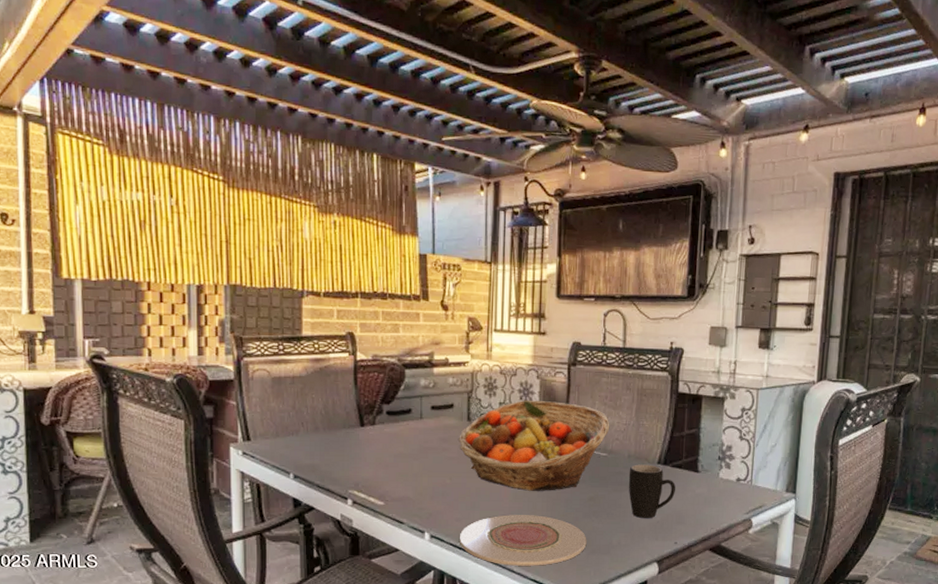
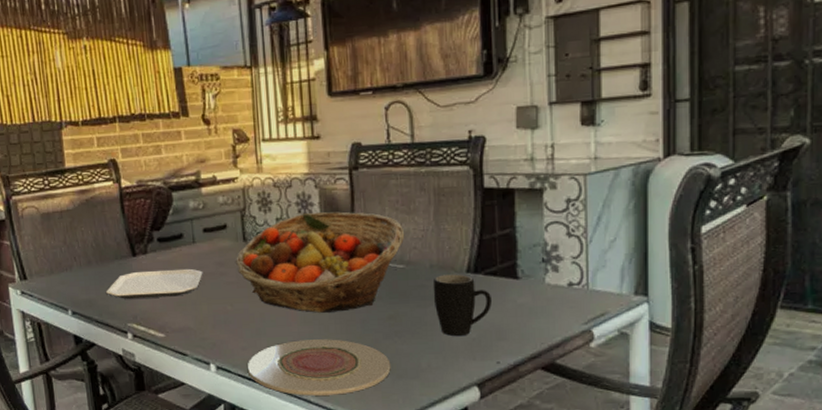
plate: none [329,441,427,467] -> present [105,268,203,299]

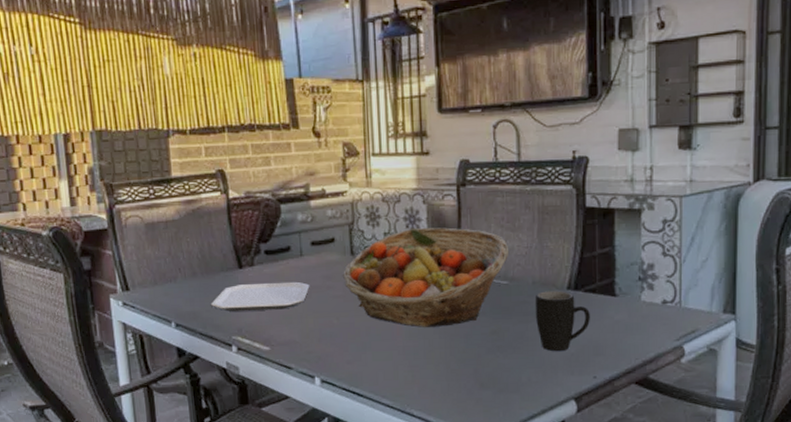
plate: present [248,339,391,396] -> none [352,353,493,409]

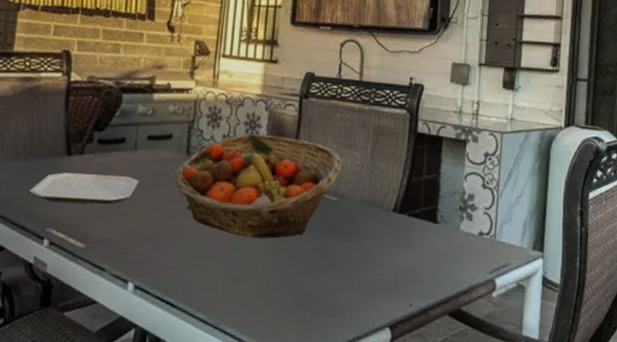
mug: present [535,291,590,352] -> none [360,211,412,276]

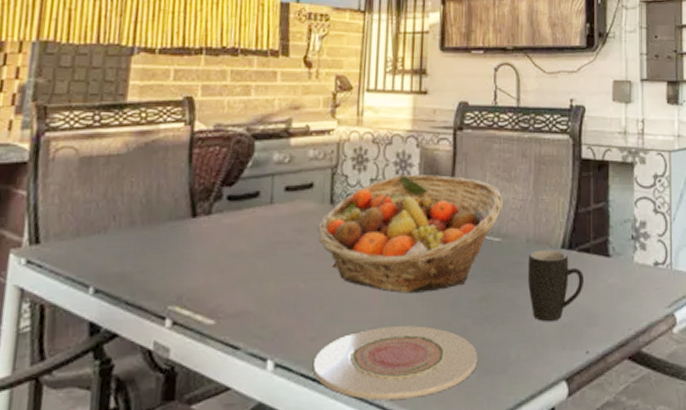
plate: present [28,172,139,204] -> none [146,235,277,273]
plate: none [167,264,312,327] -> present [313,325,478,400]
mug: none [360,211,412,276] -> present [527,250,584,322]

